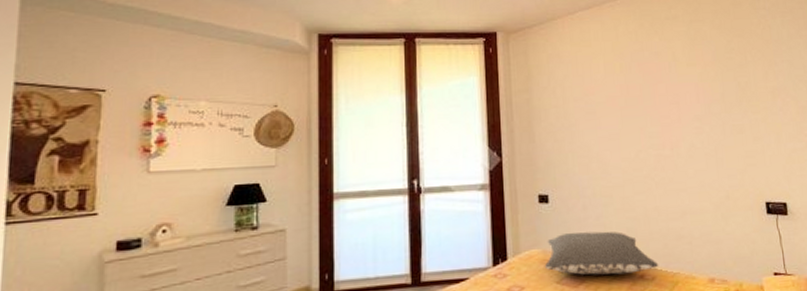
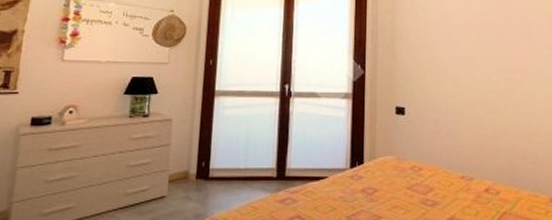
pillow: present [544,231,659,275] -> none [397,144,504,186]

